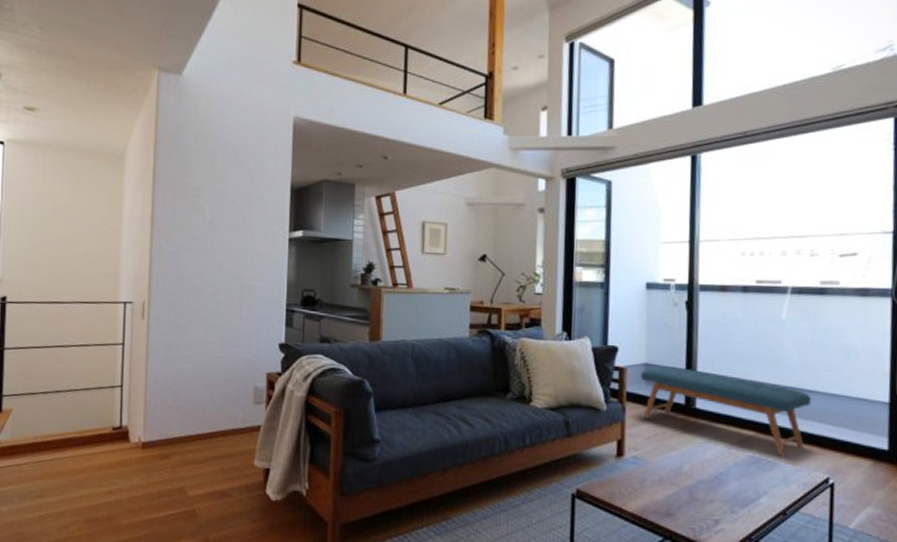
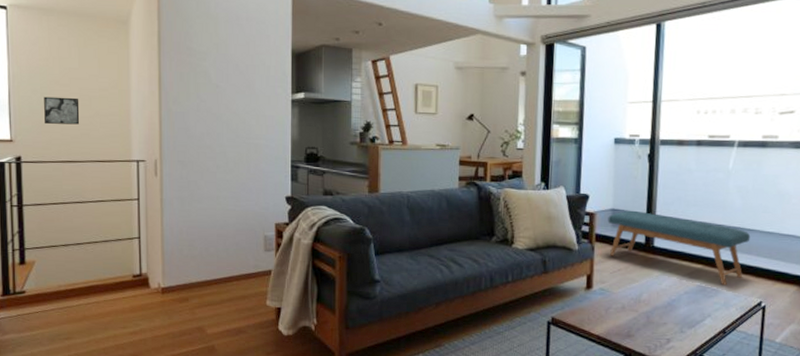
wall art: none [33,234,69,263] -> present [44,96,80,125]

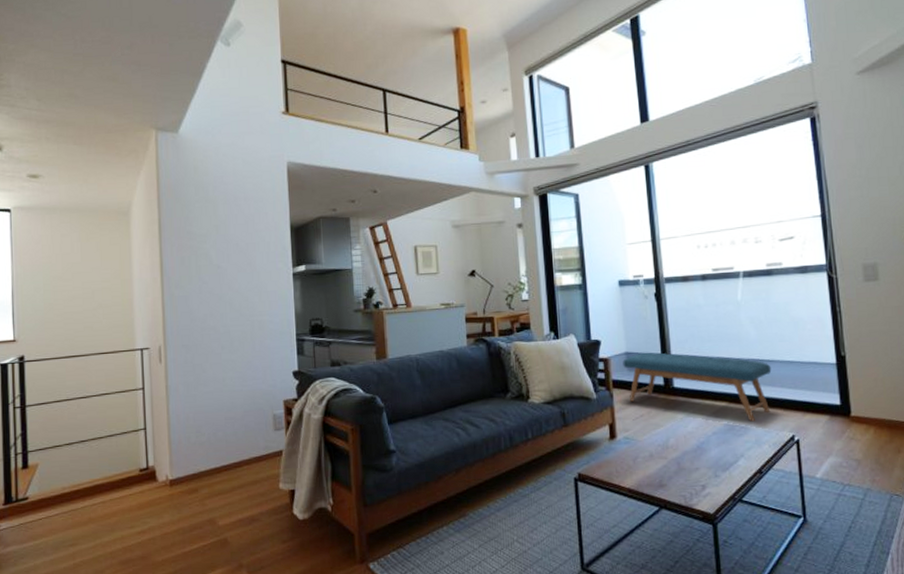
wall art: present [44,96,80,125] -> none [47,291,83,320]

